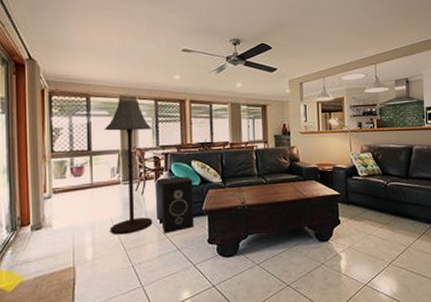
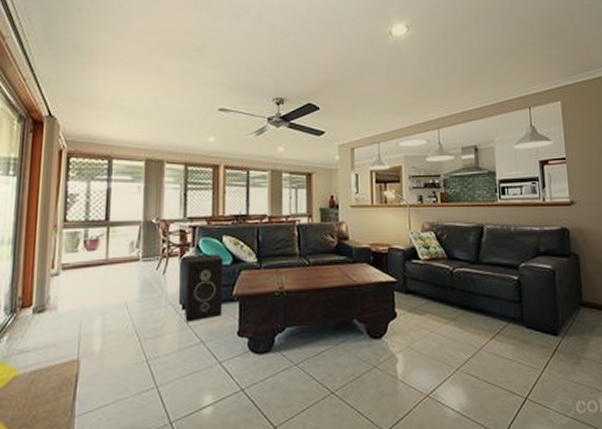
floor lamp: present [104,100,153,235] -> none [123,164,180,322]

